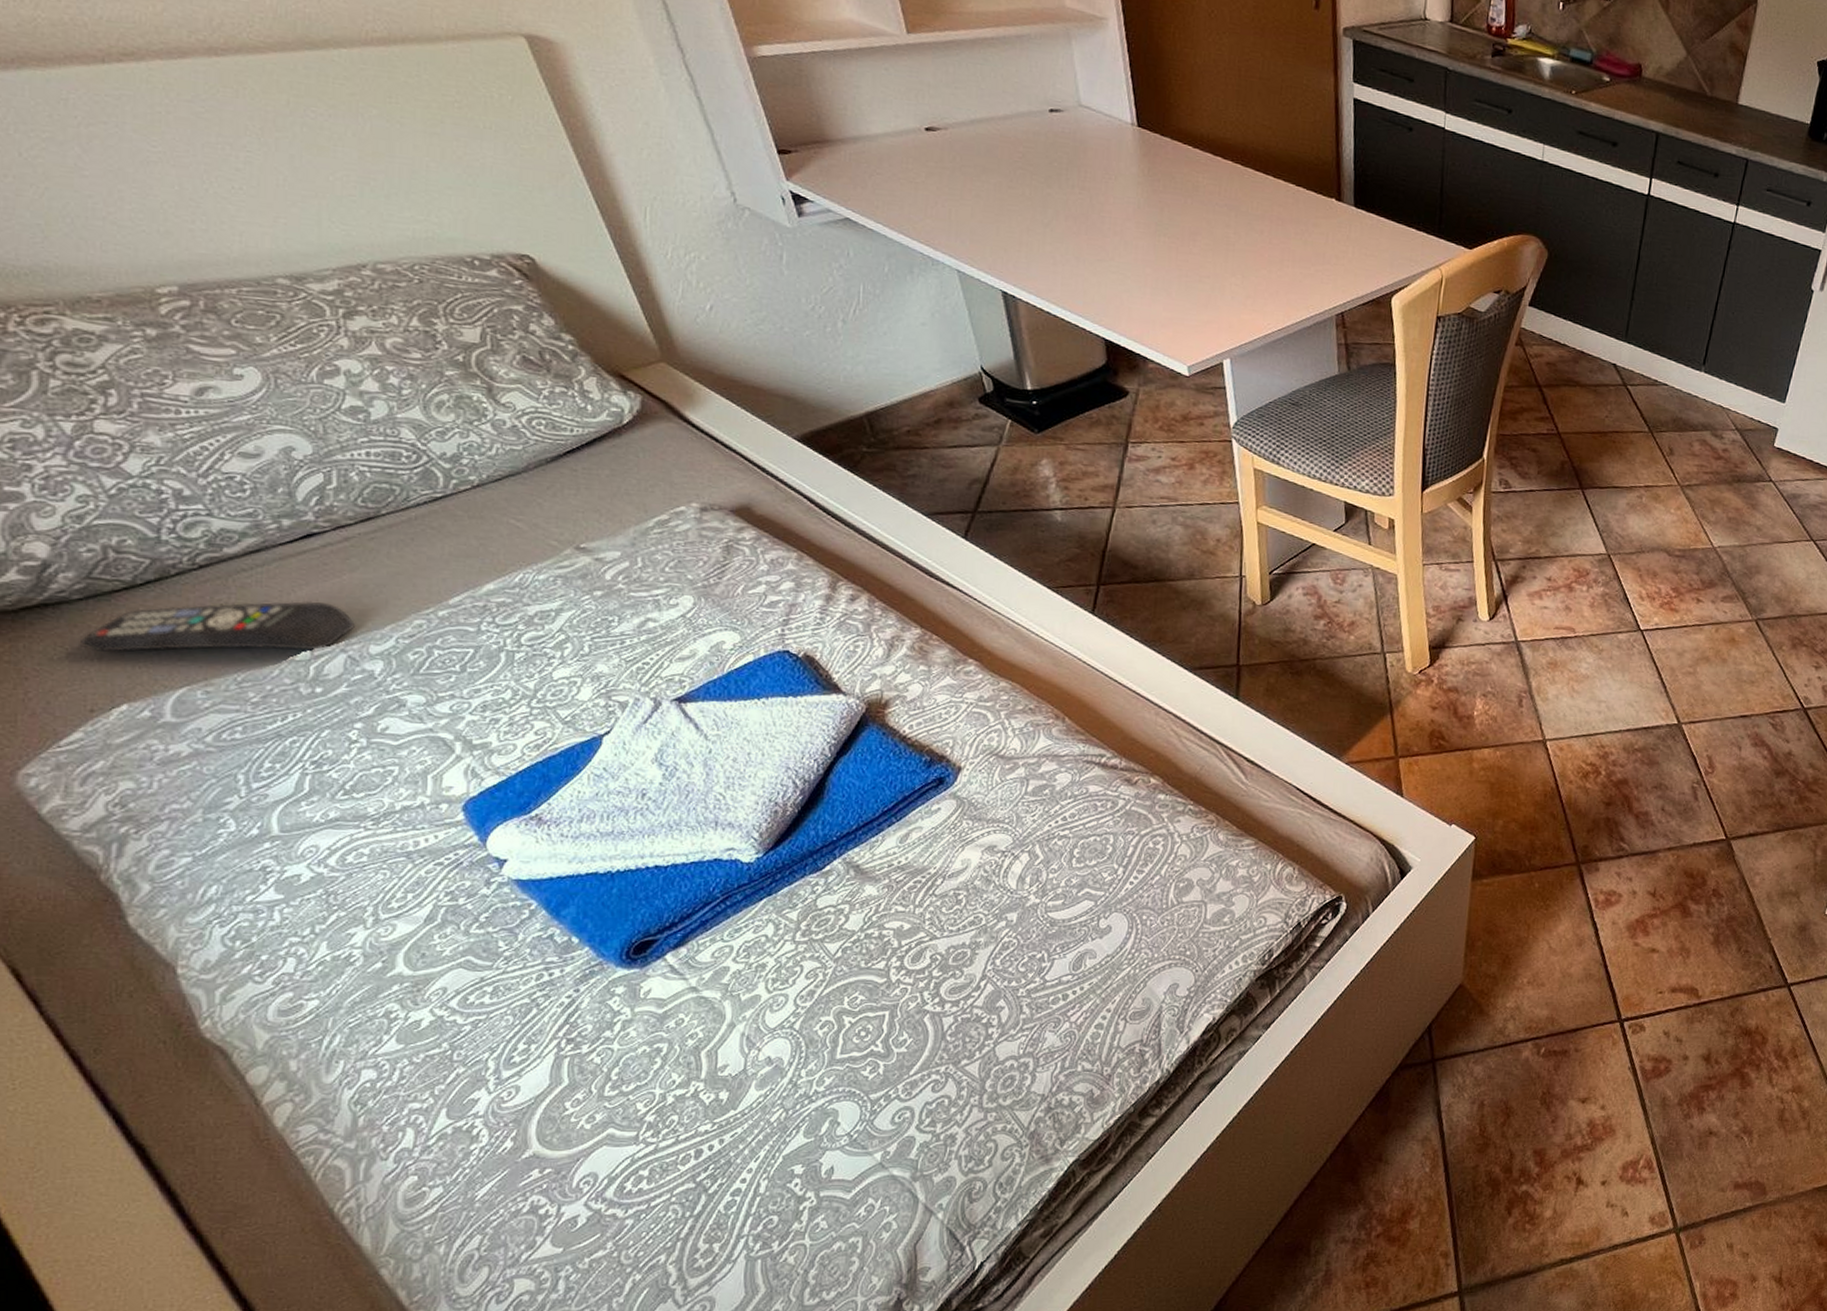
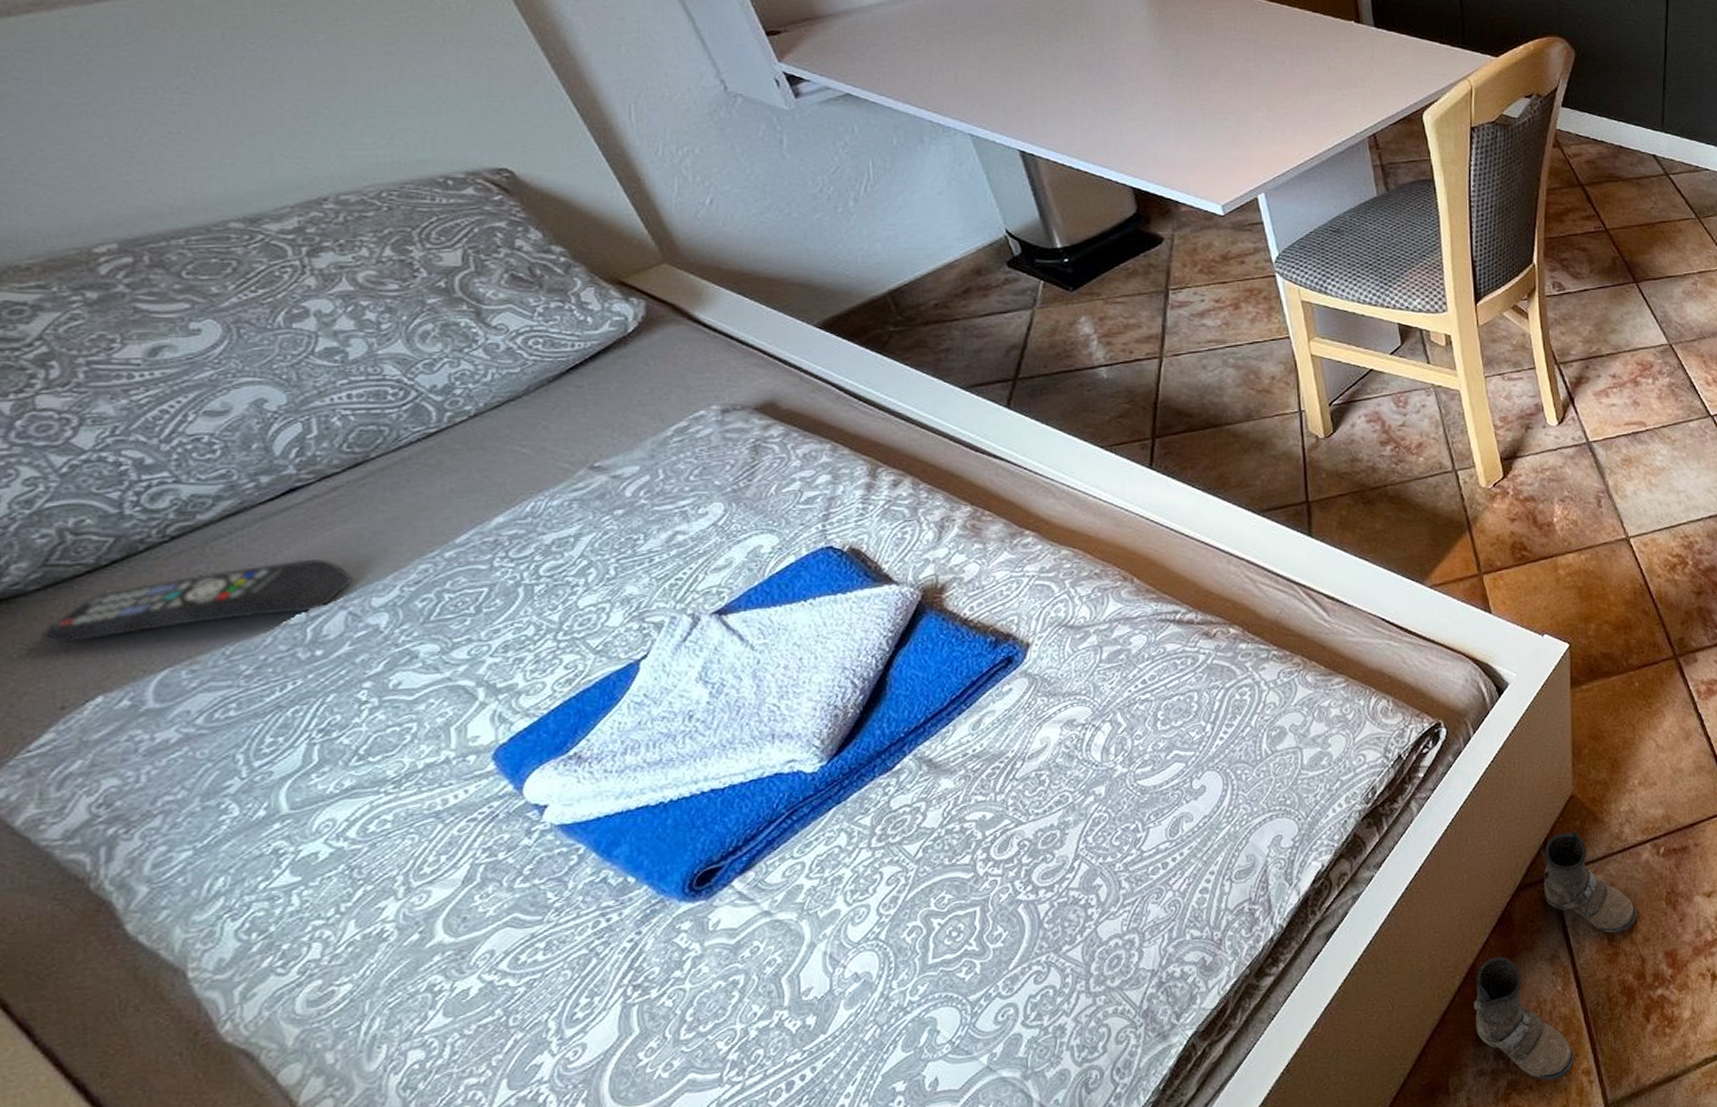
boots: none [1342,1019,1512,1258] -> present [1474,830,1637,1081]

